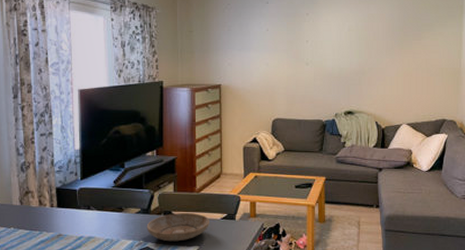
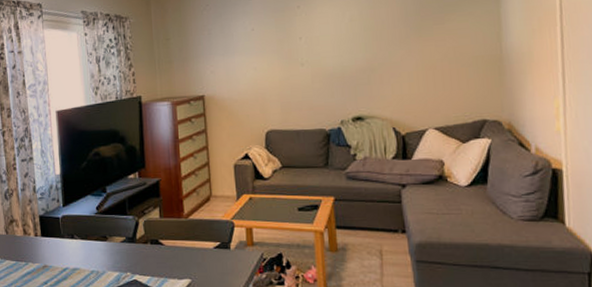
ceramic bowl: present [146,213,209,242] -> none [133,242,201,274]

